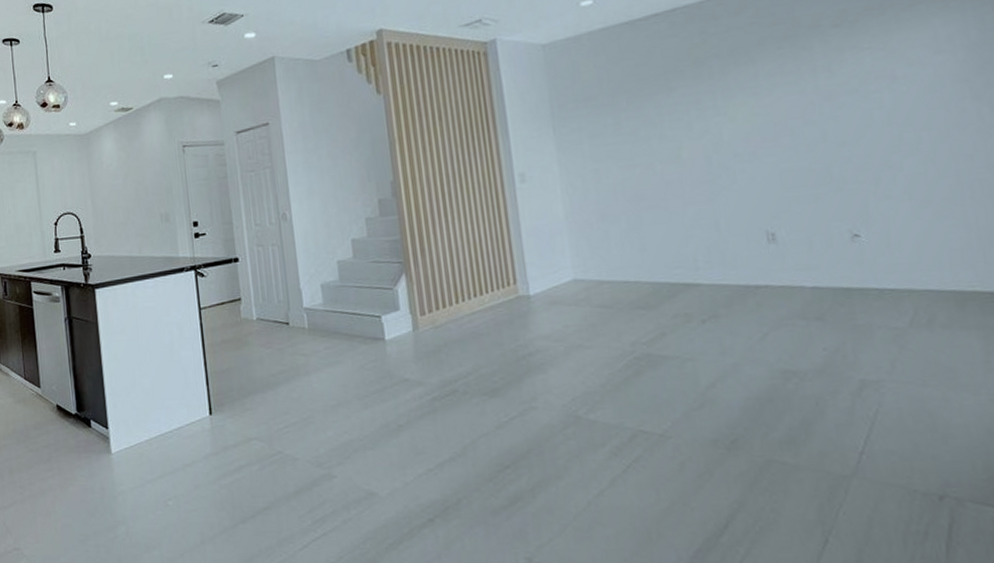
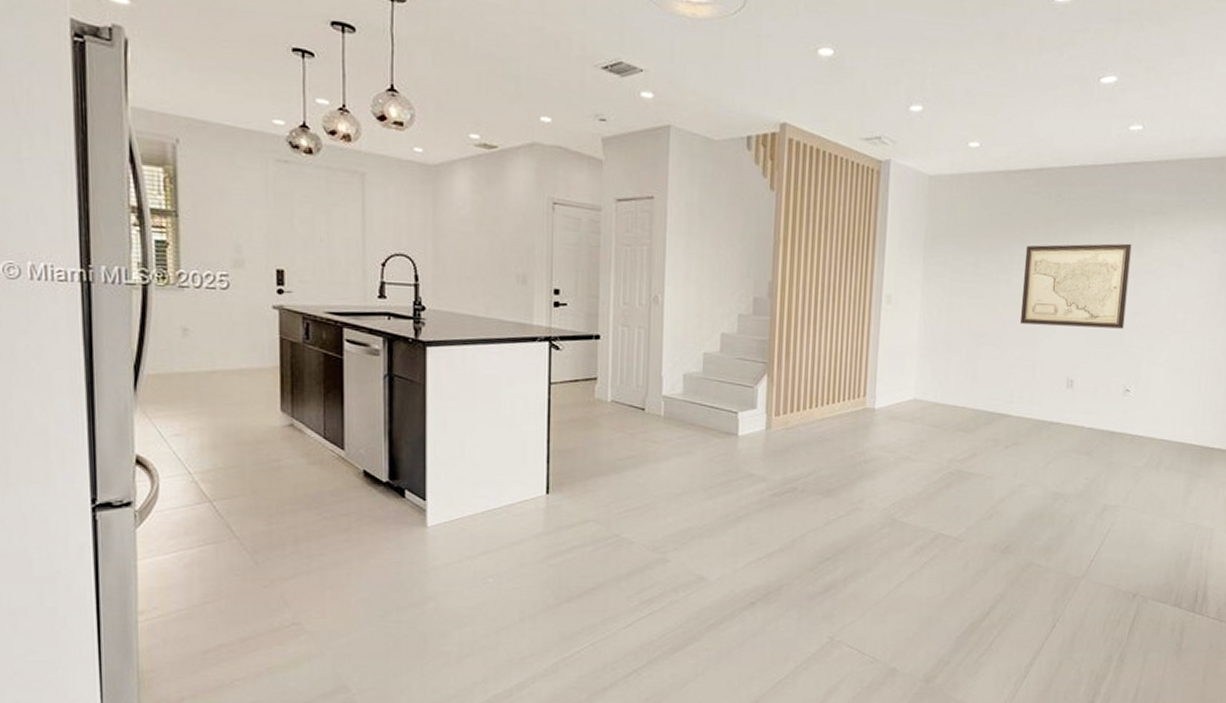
wall art: none [674,65,830,179] -> present [1021,243,1132,329]

